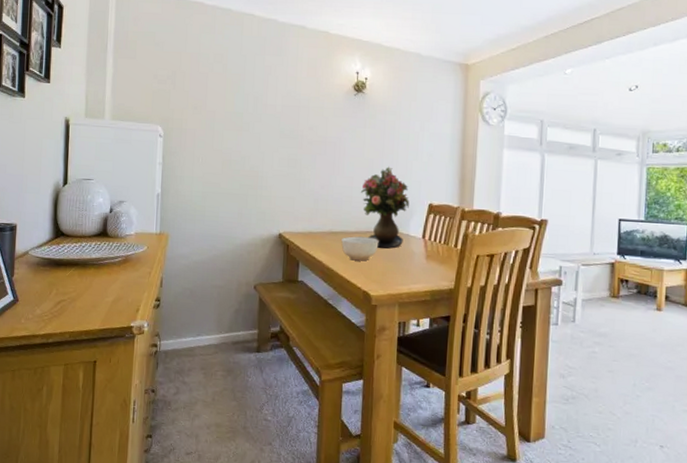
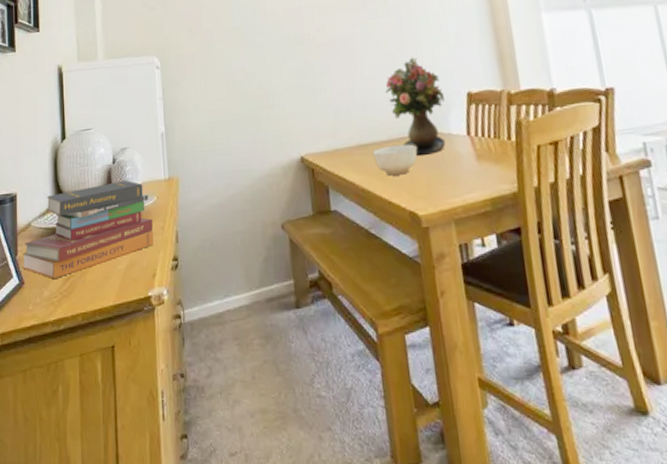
books: none [18,228,142,302] -> present [22,179,154,280]

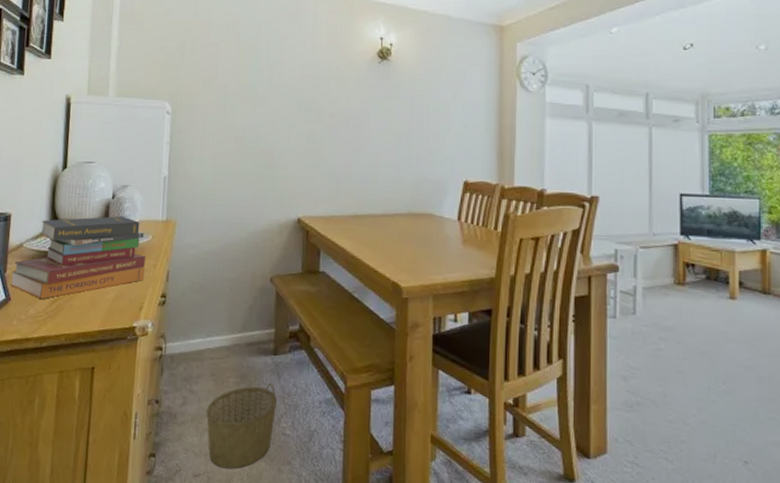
basket: none [233,340,308,443] -> present [205,383,277,469]
bowl: present [373,144,418,176] -> none [367,219,409,248]
bouquet: present [385,57,446,157] -> none [388,140,442,234]

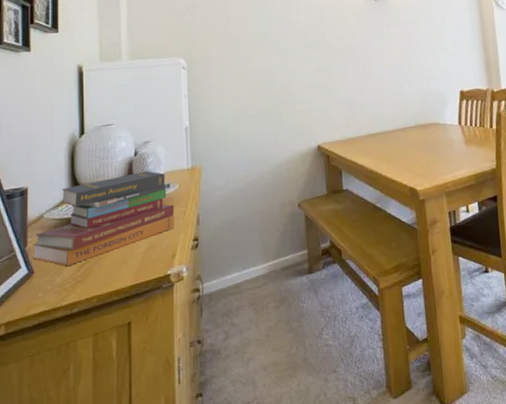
basket: present [205,383,277,469] -> none [249,300,317,392]

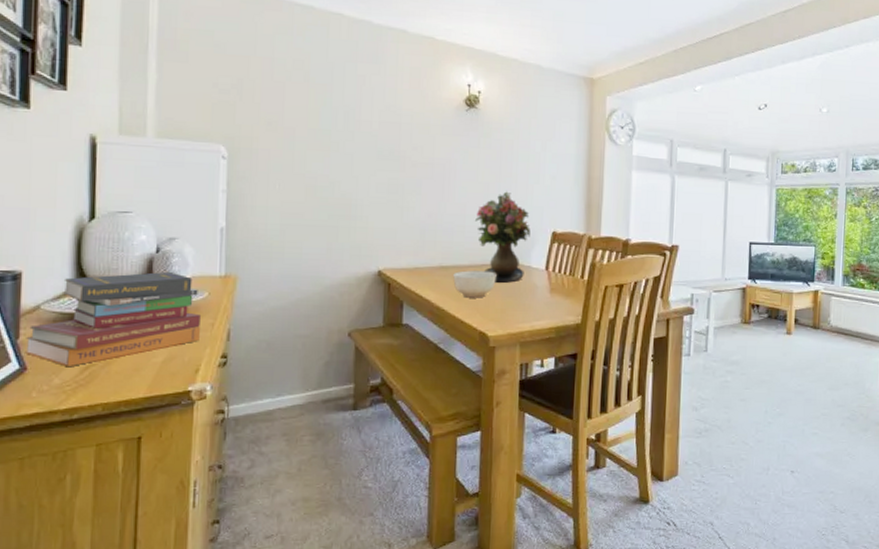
bowl: none [381,132,418,159] -> present [453,270,497,298]
bouquet: none [393,62,442,143] -> present [475,191,531,284]

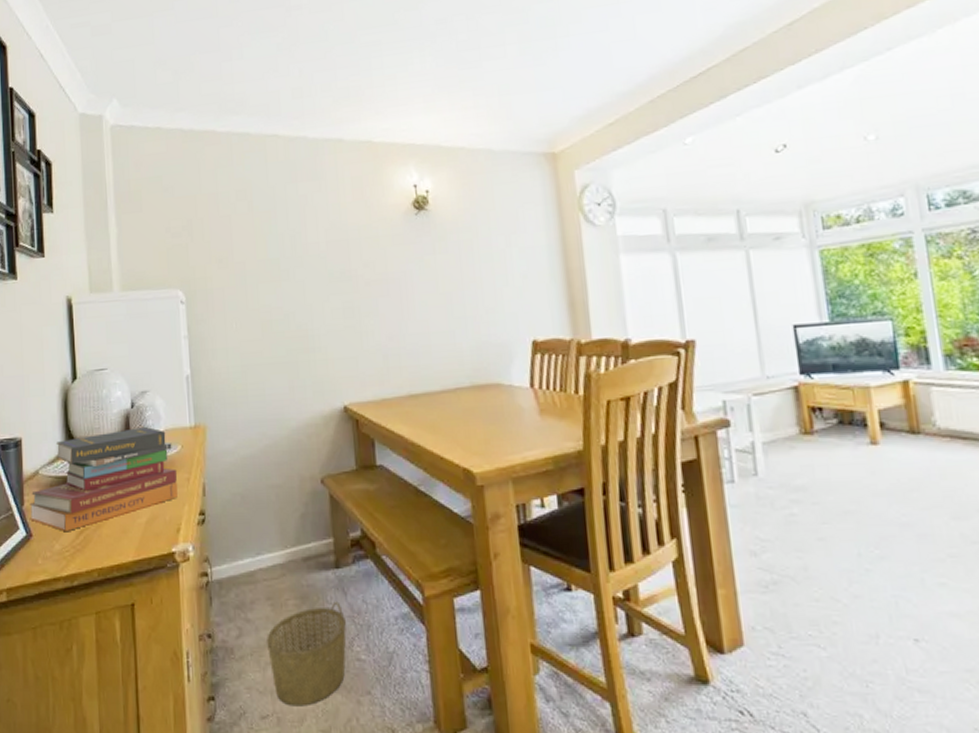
basket: none [277,438,357,527] -> present [265,601,347,707]
bowl: present [453,270,497,298] -> none [425,395,475,429]
bouquet: present [475,191,531,284] -> none [441,299,507,409]

